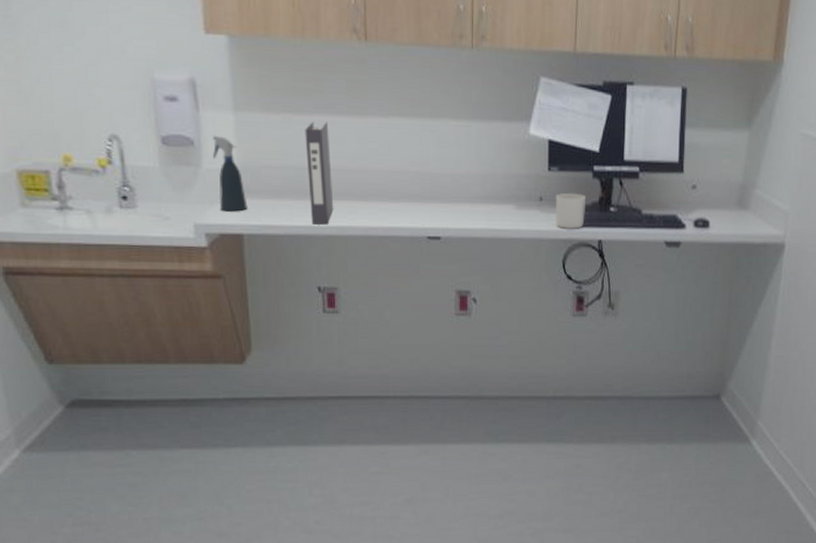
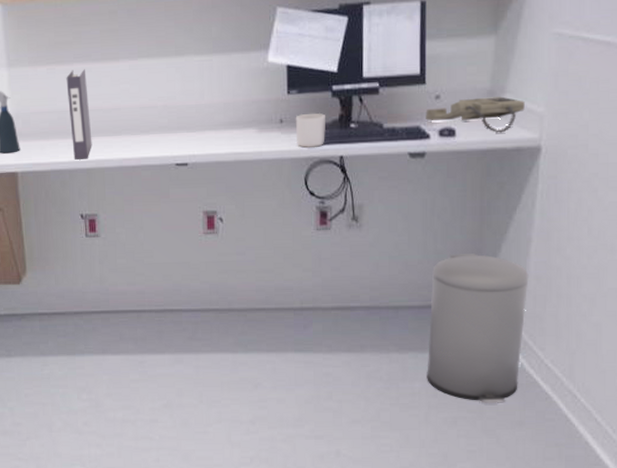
pedal bin: none [673,344,769,493] -> present [427,253,529,403]
telephone: none [682,191,773,228] -> present [426,96,525,133]

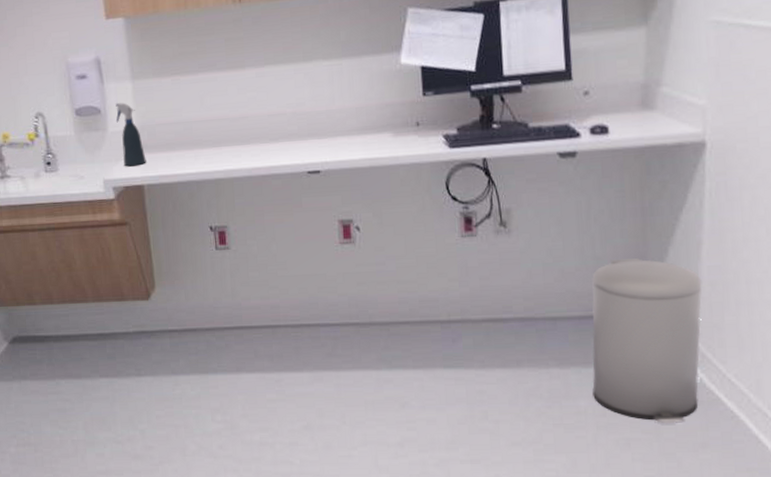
binder: present [66,69,92,160] -> none [191,78,220,171]
mug: present [295,112,326,148] -> none [432,114,466,151]
telephone: present [426,96,525,133] -> none [574,90,684,129]

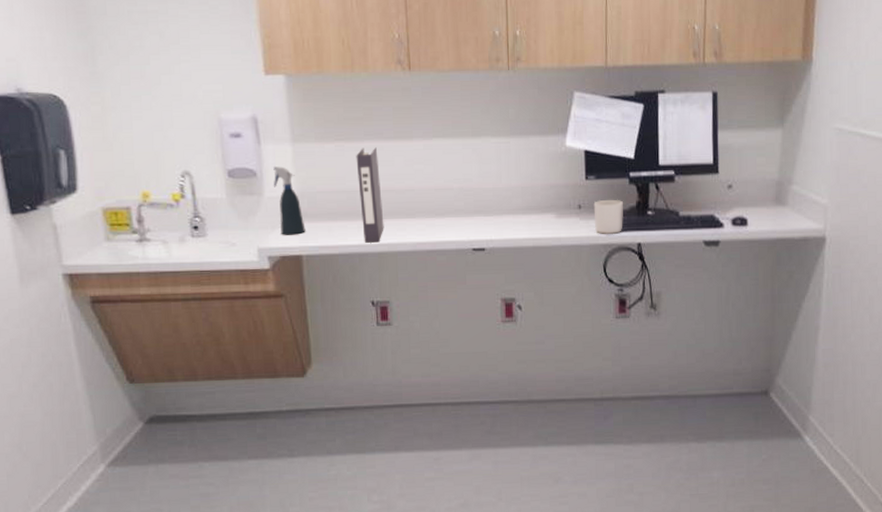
binder: none [191,78,220,171] -> present [356,147,384,243]
mug: none [432,114,466,151] -> present [593,199,624,234]
pedal bin: present [592,258,702,423] -> none [724,341,818,491]

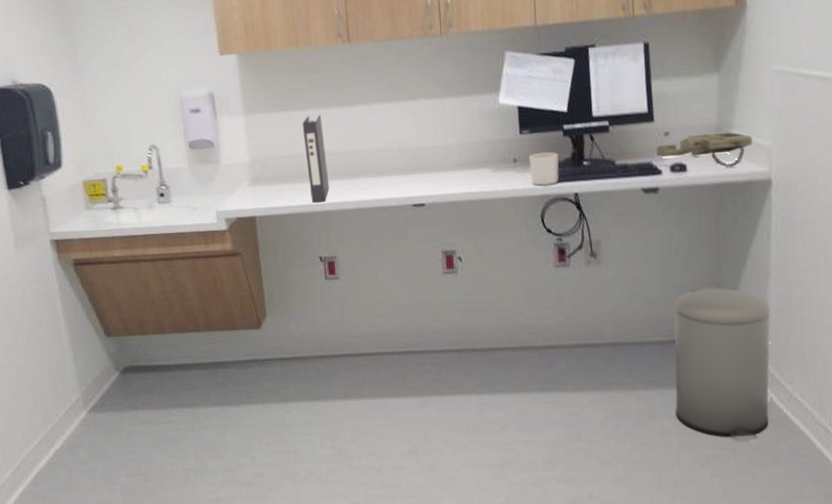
spray bottle: present [273,166,306,235] -> none [228,136,258,199]
telephone: none [719,188,810,223] -> present [656,132,753,167]
pedal bin: none [724,341,818,491] -> present [674,287,771,440]

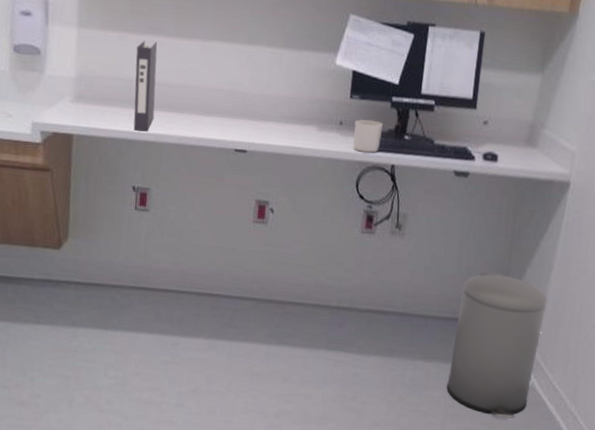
telephone: present [656,132,753,167] -> none [473,128,561,165]

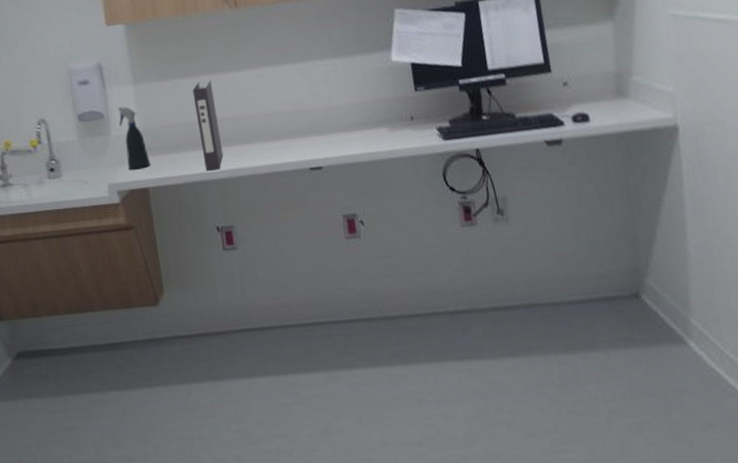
spray bottle: none [54,47,80,114] -> present [118,106,151,170]
mug: present [353,119,384,153] -> none [425,107,459,143]
pedal bin: present [446,271,548,419] -> none [588,240,702,404]

